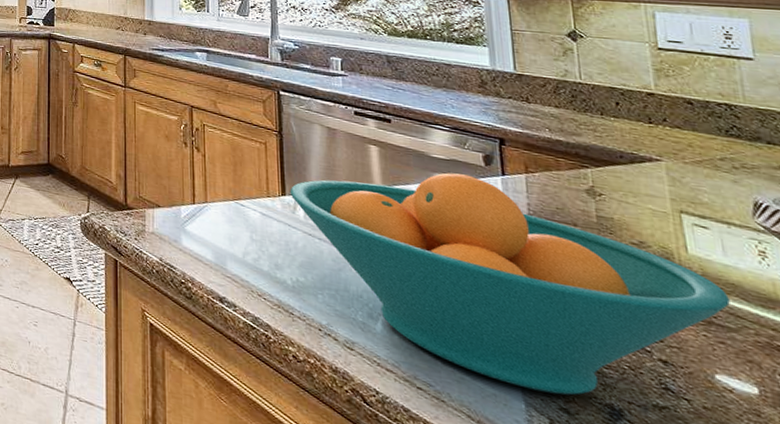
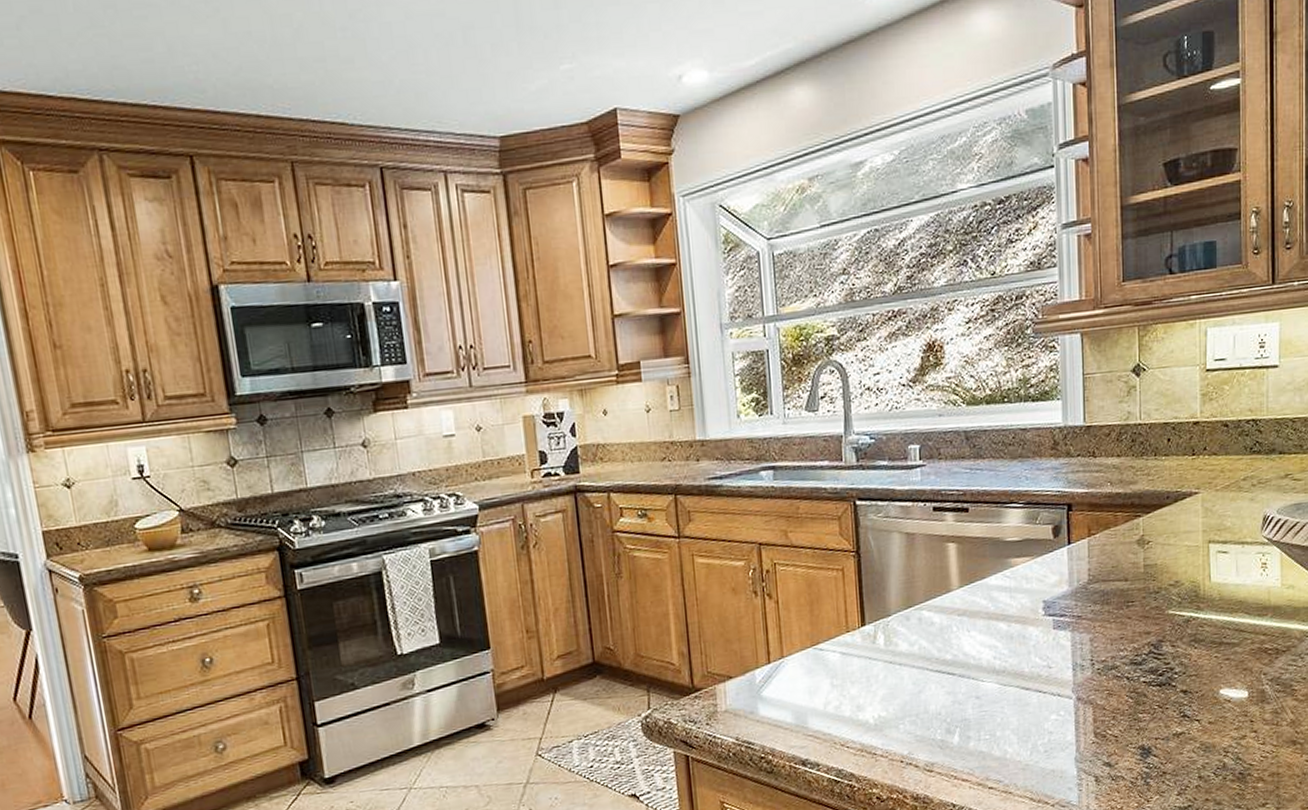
fruit bowl: present [289,172,730,396] -> none [869,552,1237,756]

